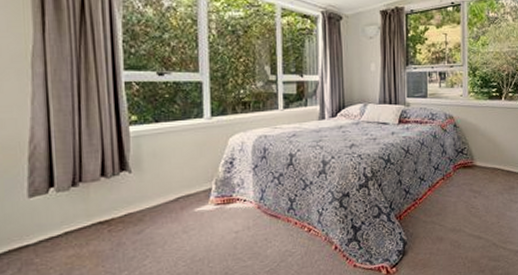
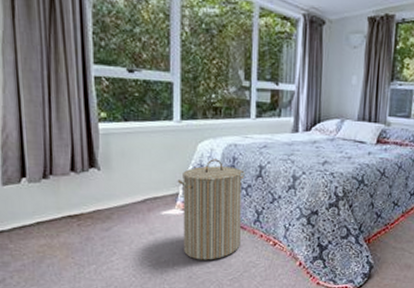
laundry hamper: none [209,151,276,255] -> present [177,159,245,260]

